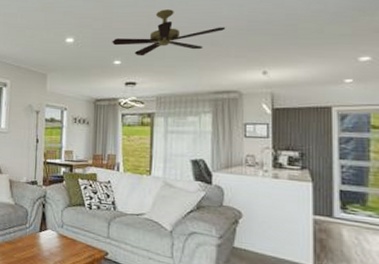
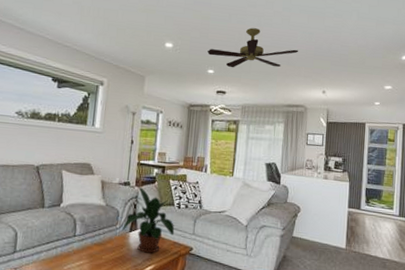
potted plant: none [32,186,87,255] -> present [122,187,175,253]

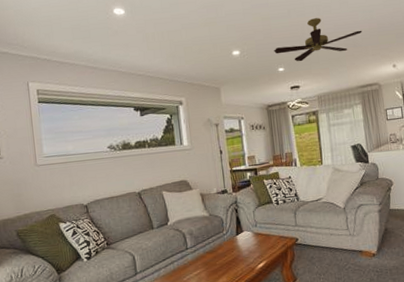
potted plant: present [122,187,175,253] -> none [229,192,278,252]

